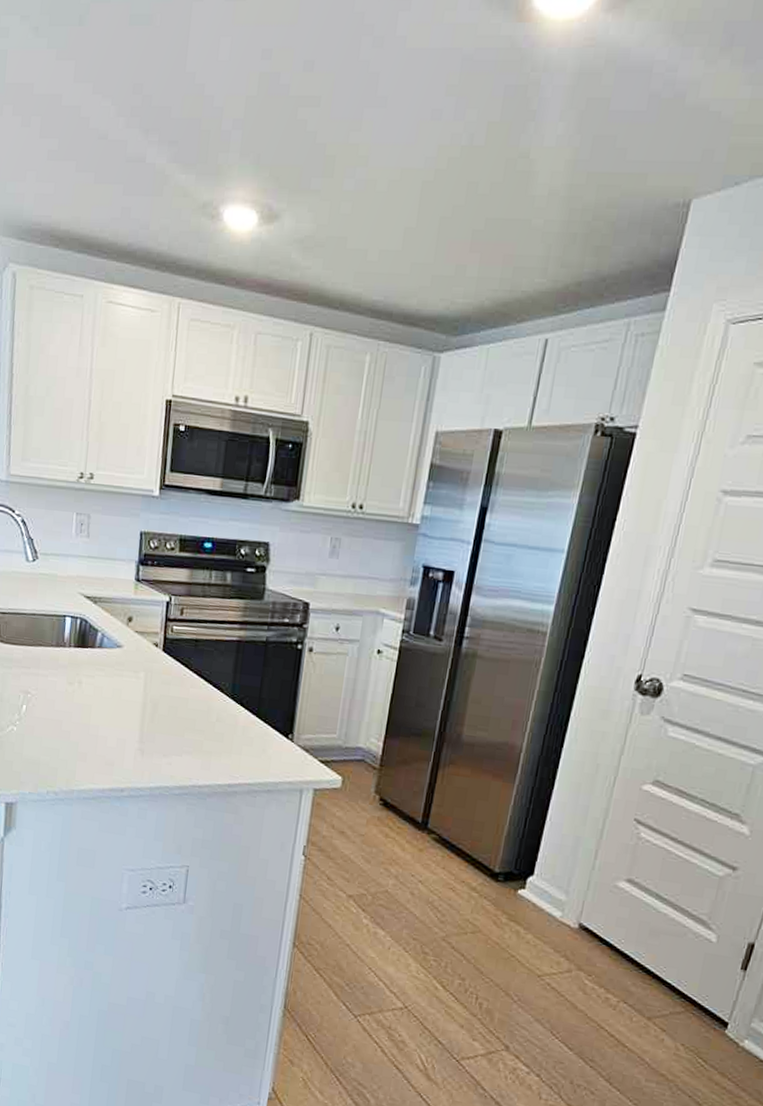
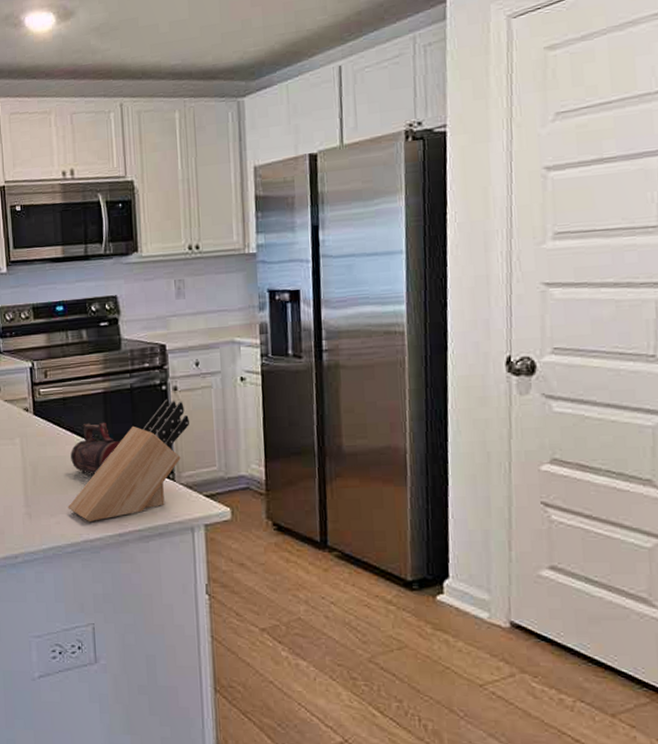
knife block: none [182,658,320,768] -> present [68,399,190,521]
beer mug: none [193,669,247,722] -> present [71,422,121,474]

